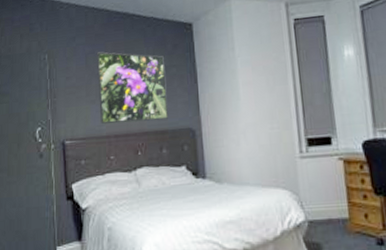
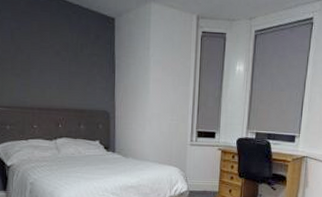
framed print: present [96,52,169,124] -> none [22,29,88,100]

